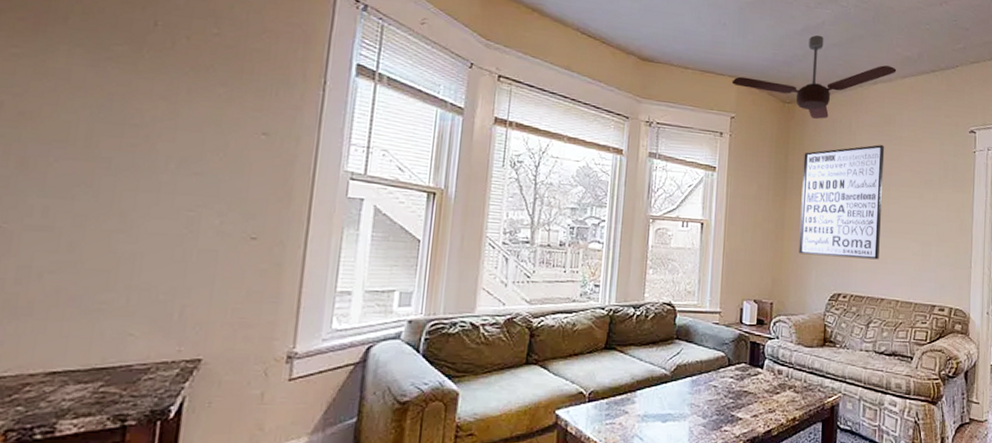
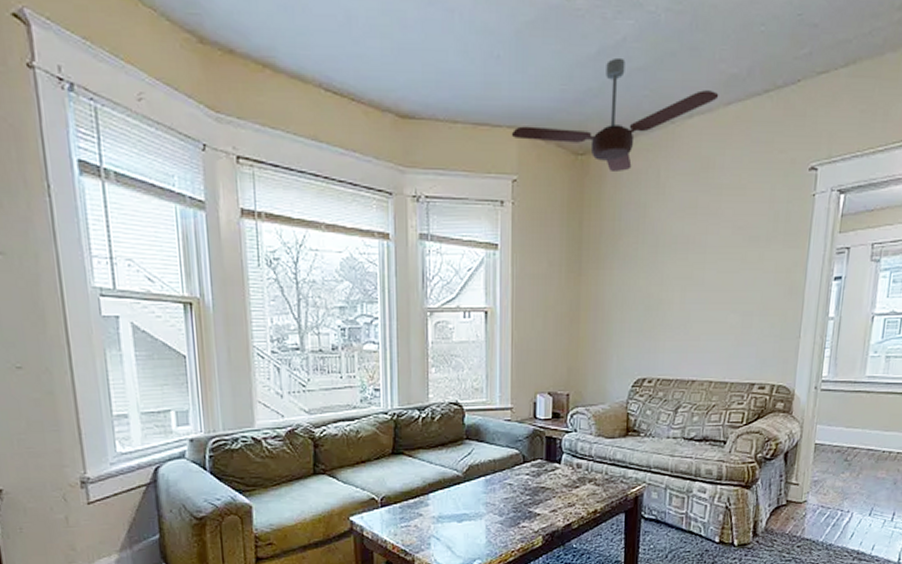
wall art: present [798,145,885,260] -> none [597,197,701,338]

